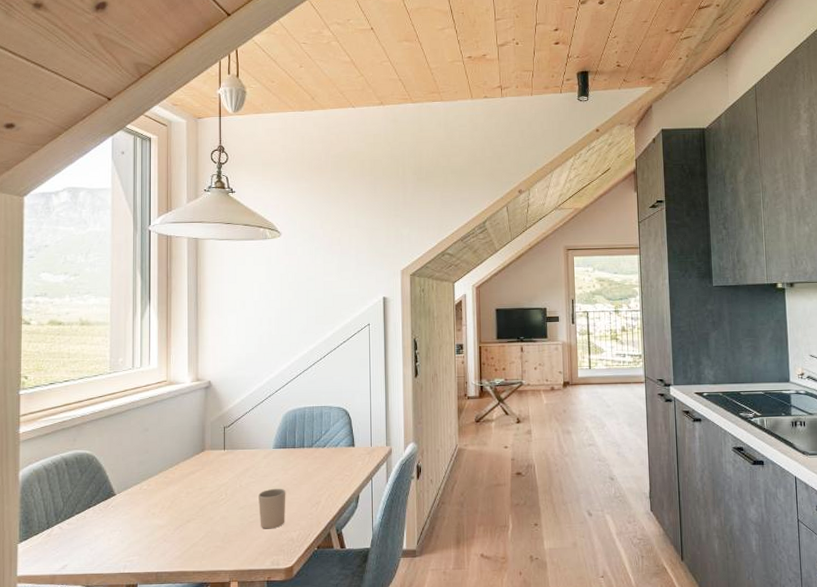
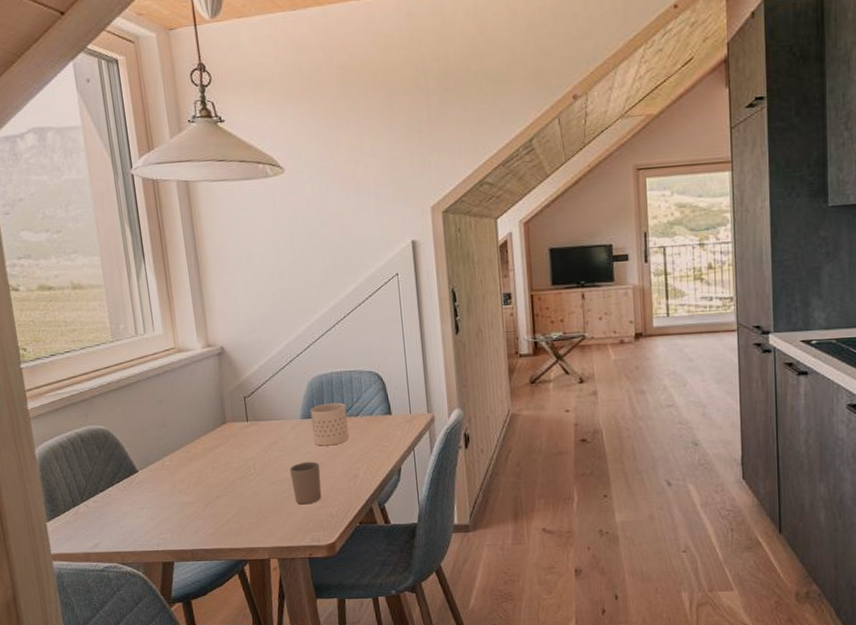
mug: none [282,434,315,474] -> present [310,402,349,446]

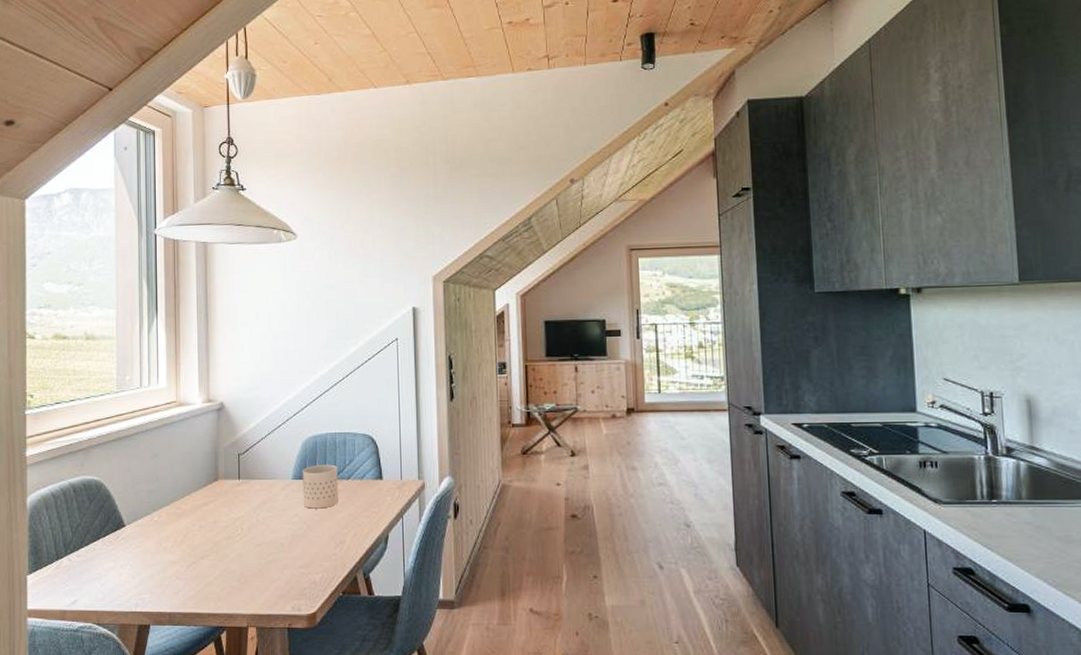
mug: present [290,461,322,505] -> none [277,524,307,570]

